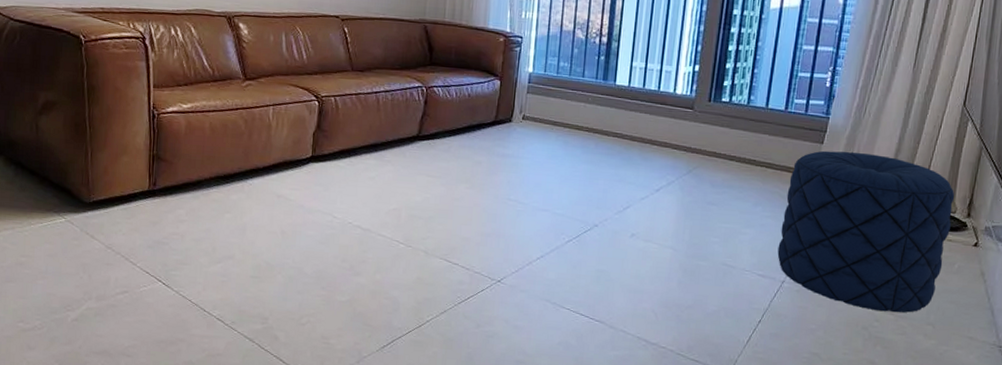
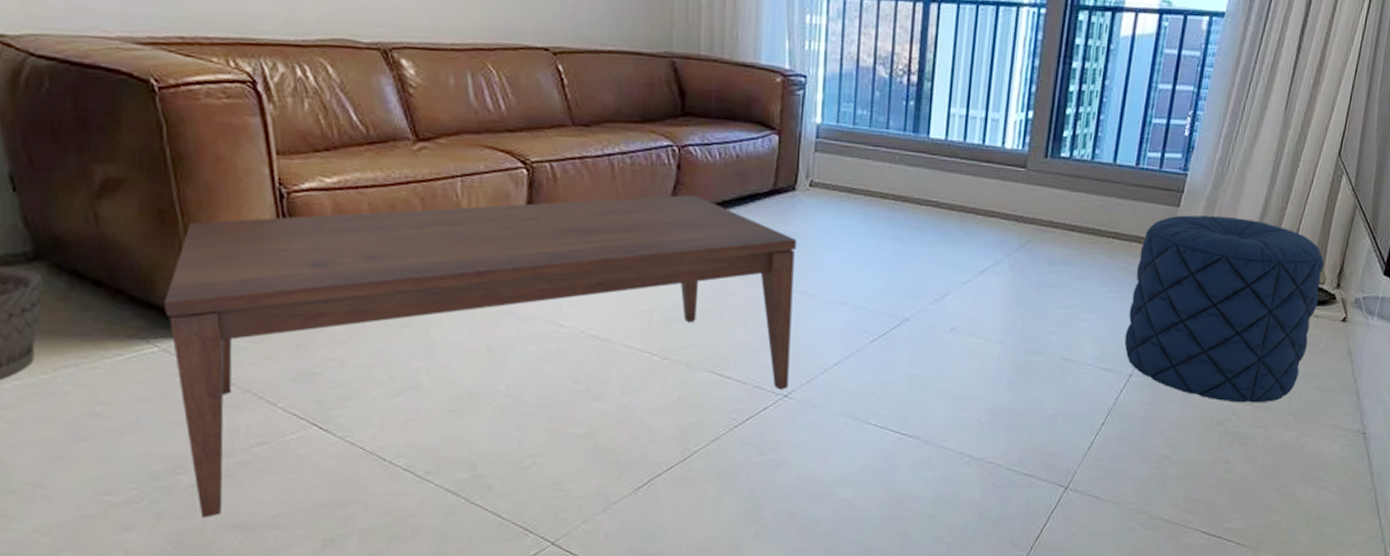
coffee table: none [72,123,511,345] -> present [164,194,797,518]

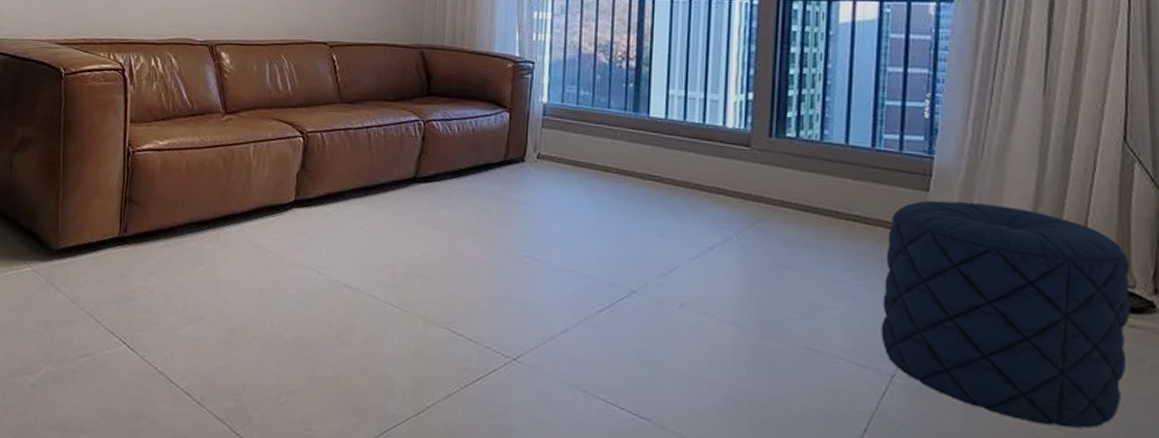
coffee table: present [164,194,797,518] -> none [34,162,526,416]

